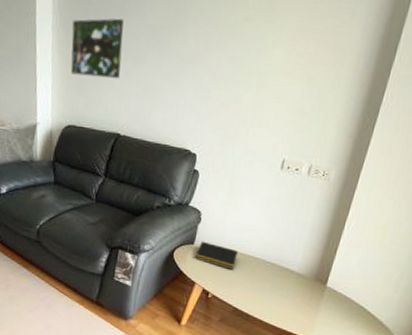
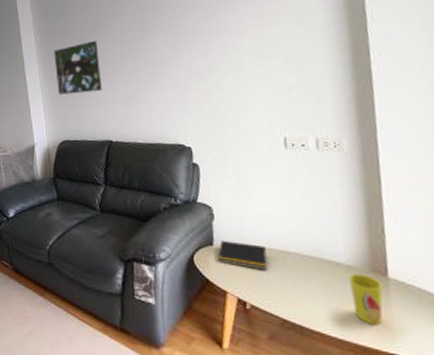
cup: none [291,280,320,319] -> present [349,274,383,326]

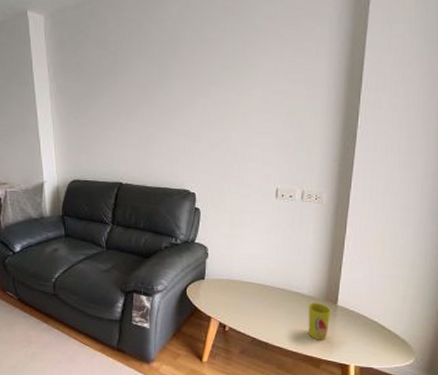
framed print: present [54,40,102,95] -> none [68,79,116,134]
notepad: present [217,240,267,270] -> none [207,275,247,300]

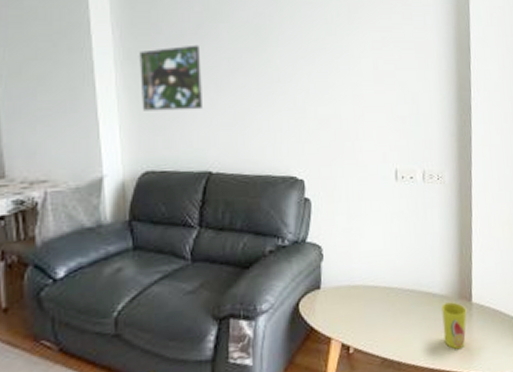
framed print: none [68,79,116,134] -> present [139,44,202,111]

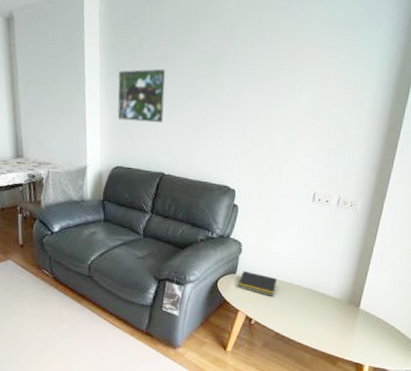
notepad: none [324,281,372,310] -> present [237,270,277,296]
cup: present [441,302,467,350] -> none [329,304,353,341]

